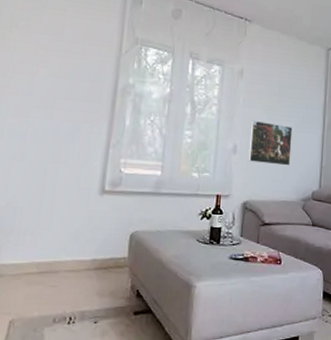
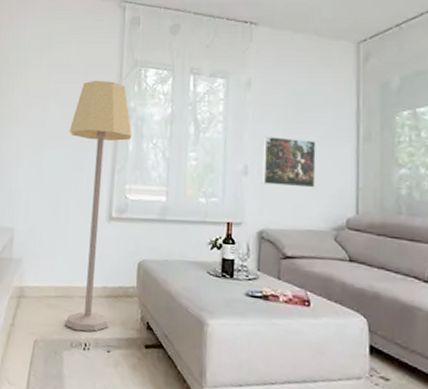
lamp: none [48,52,130,306] -> present [65,80,132,332]

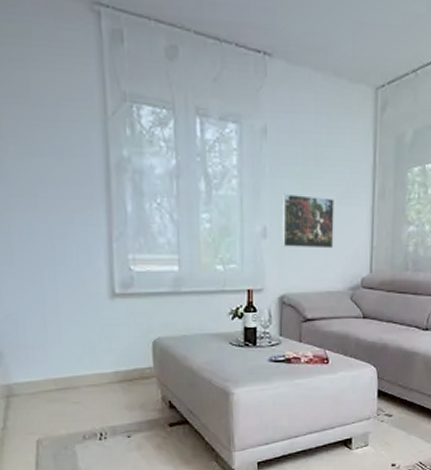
lamp: present [65,80,132,332] -> none [41,117,129,422]

